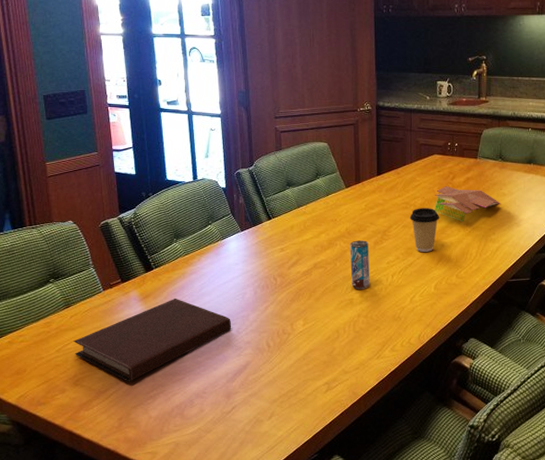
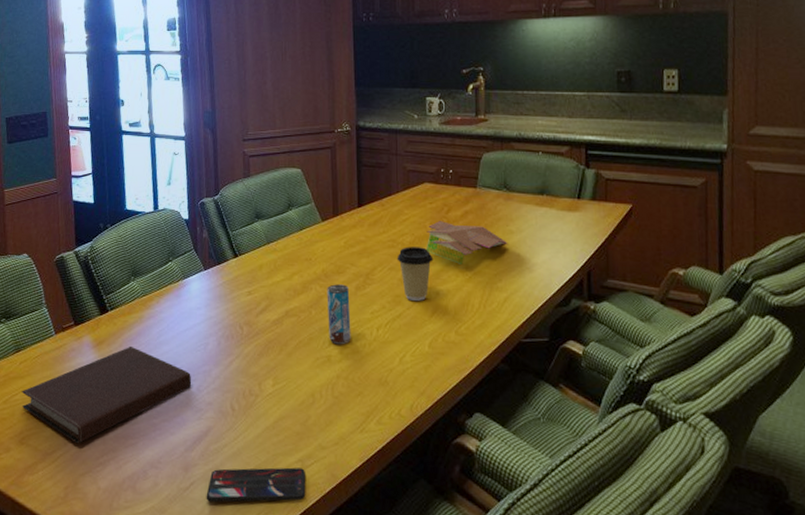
smartphone: none [246,389,331,421] -> present [206,467,305,503]

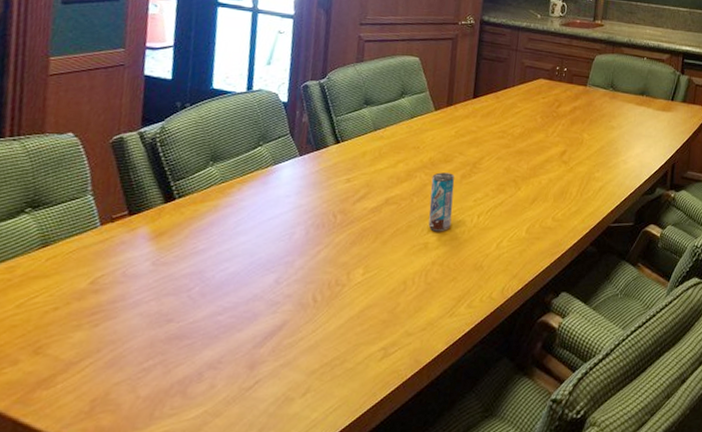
notebook: present [21,345,192,444] -> none [43,237,271,349]
smartphone: present [206,467,305,503] -> none [271,356,388,400]
coffee cup: present [397,247,433,301] -> none [505,138,540,189]
papers: present [425,221,508,264] -> none [533,115,609,156]

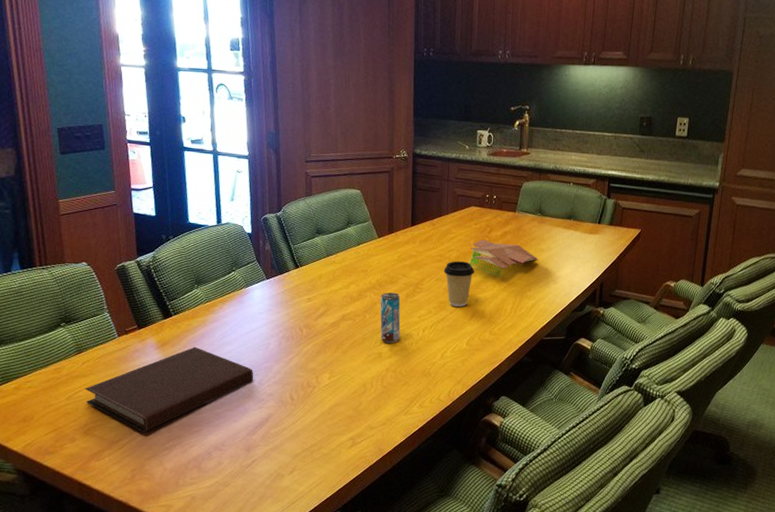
notebook: none [43,237,271,349] -> present [85,346,254,433]
coffee cup: none [505,138,540,189] -> present [443,261,475,307]
papers: none [533,115,609,156] -> present [469,239,539,276]

